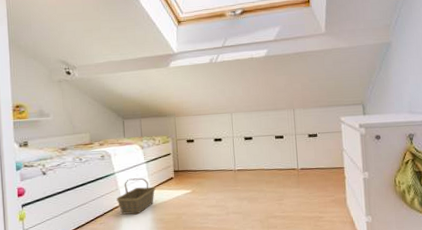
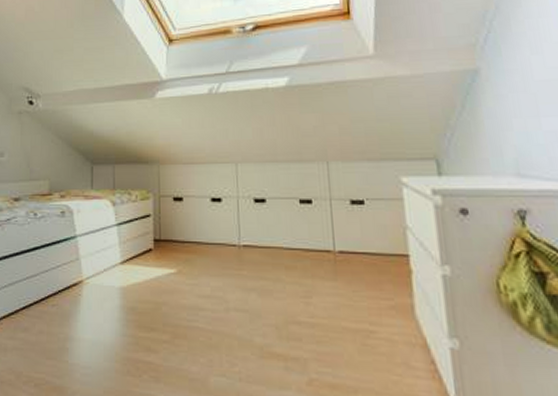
basket: present [116,178,156,215] -> none [75,245,128,298]

